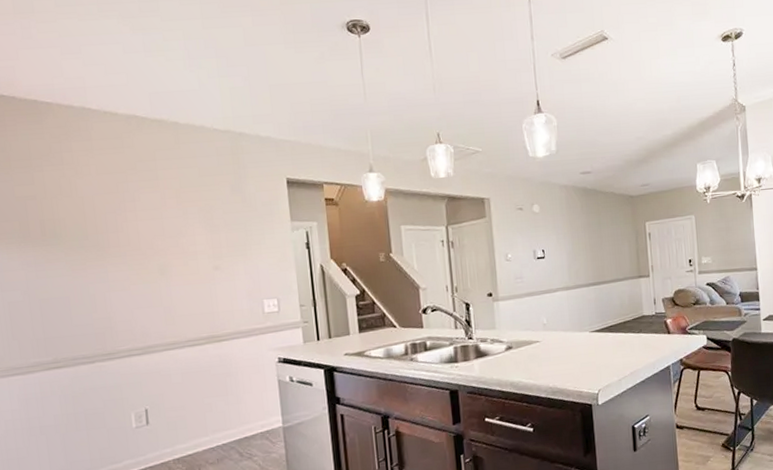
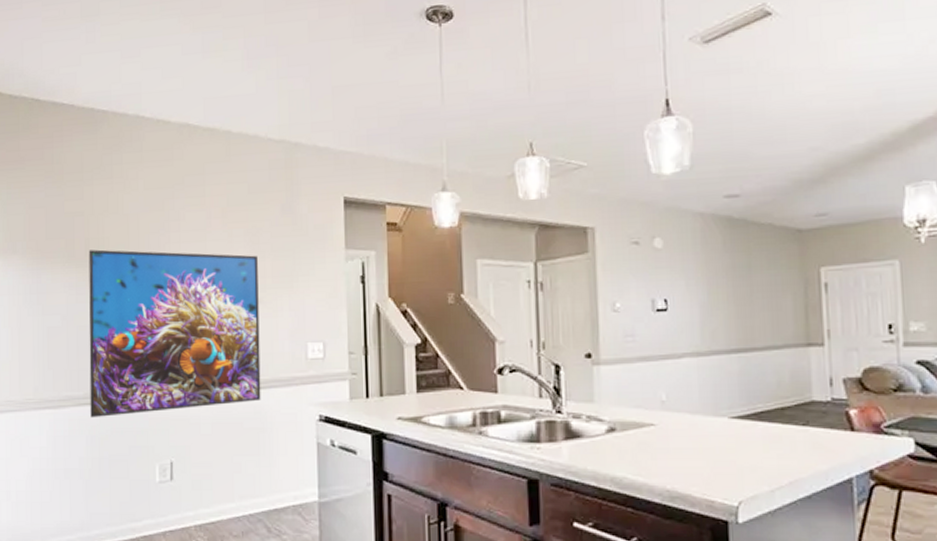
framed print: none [44,229,226,380] -> present [88,249,261,418]

